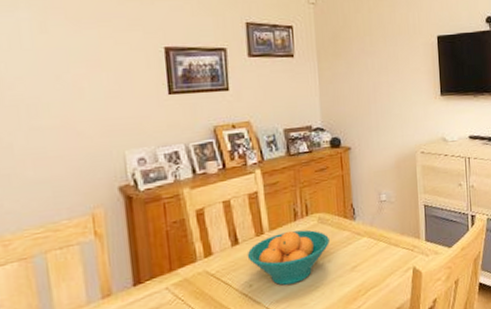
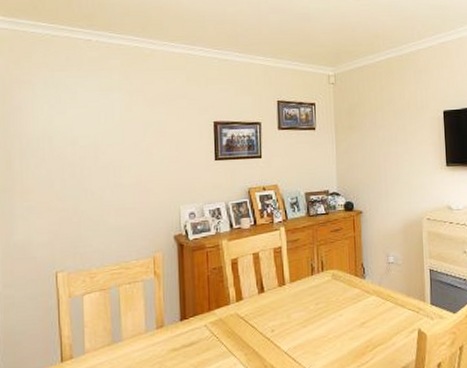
fruit bowl: present [247,229,329,285] -> none [270,284,341,333]

